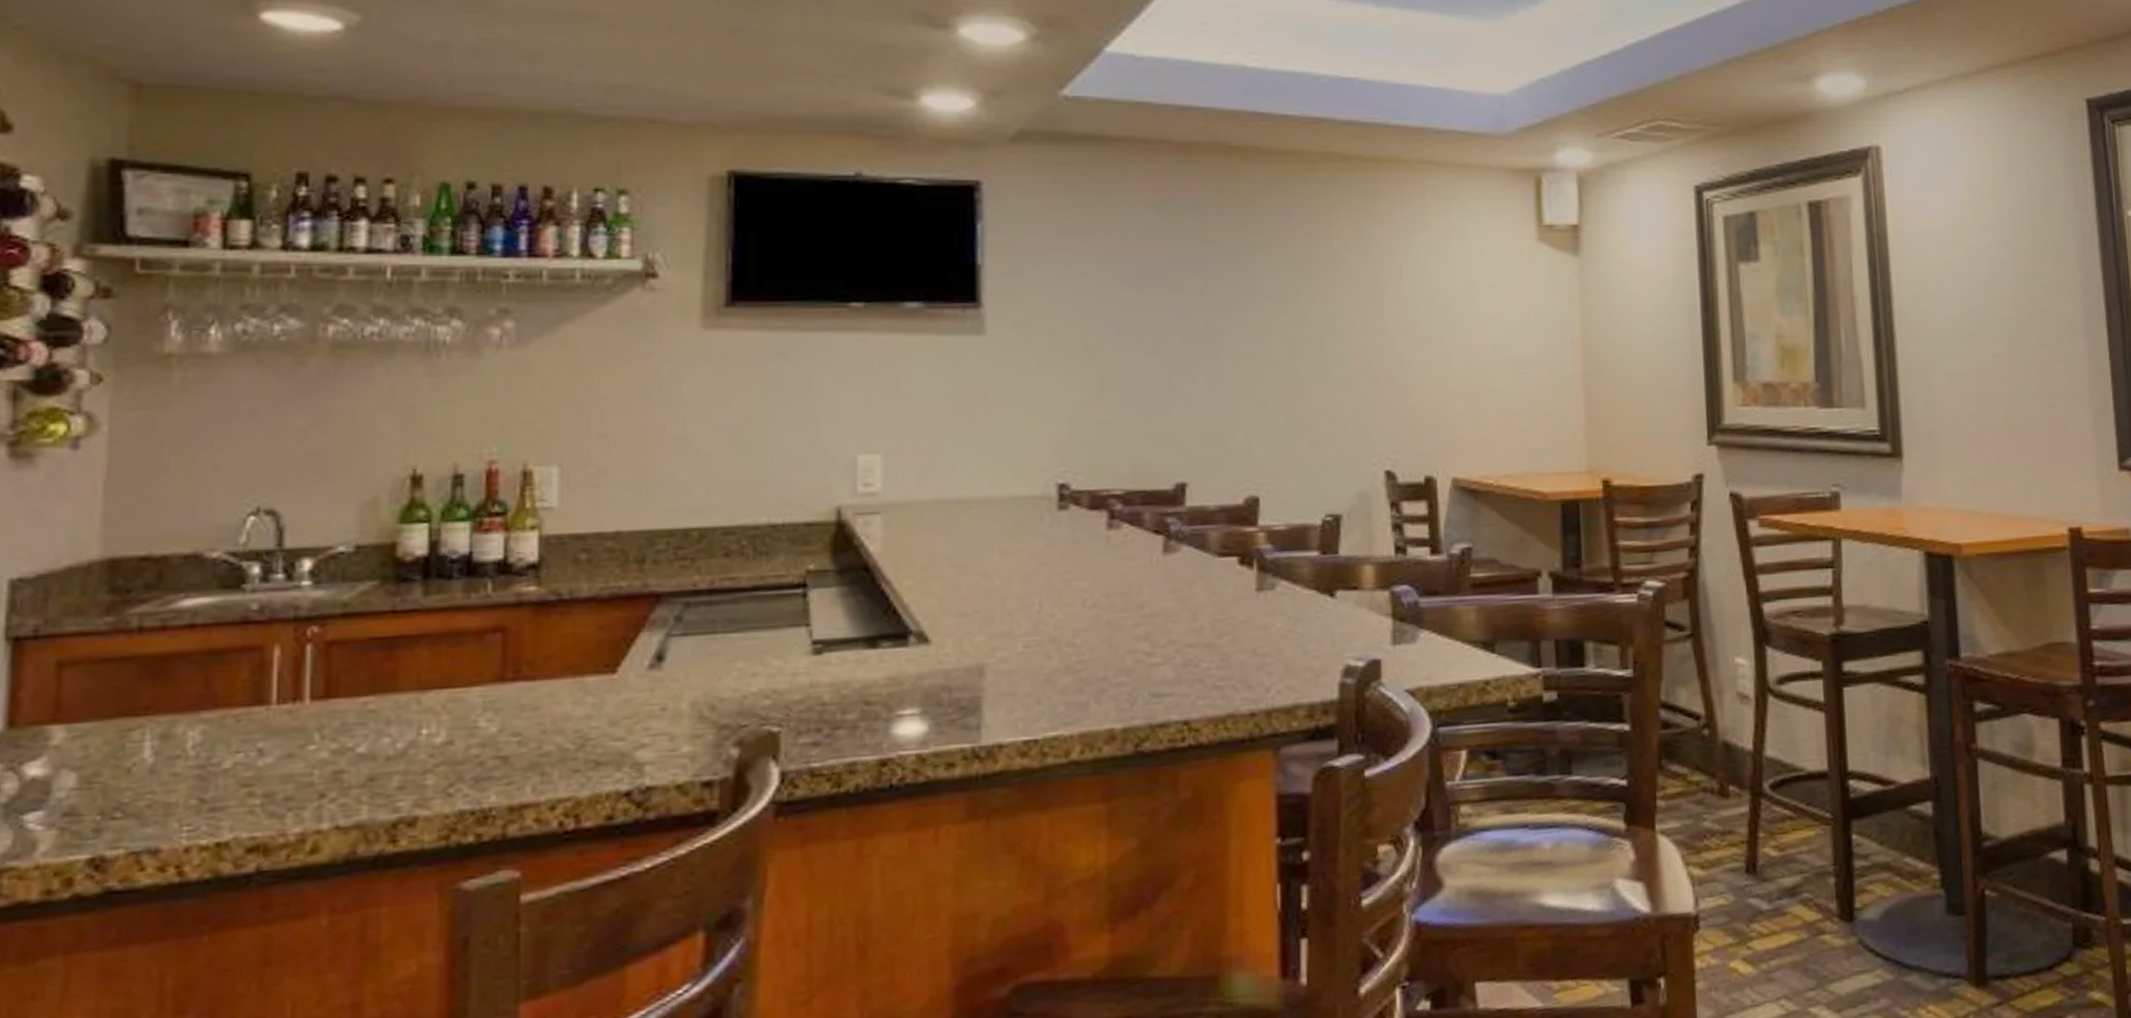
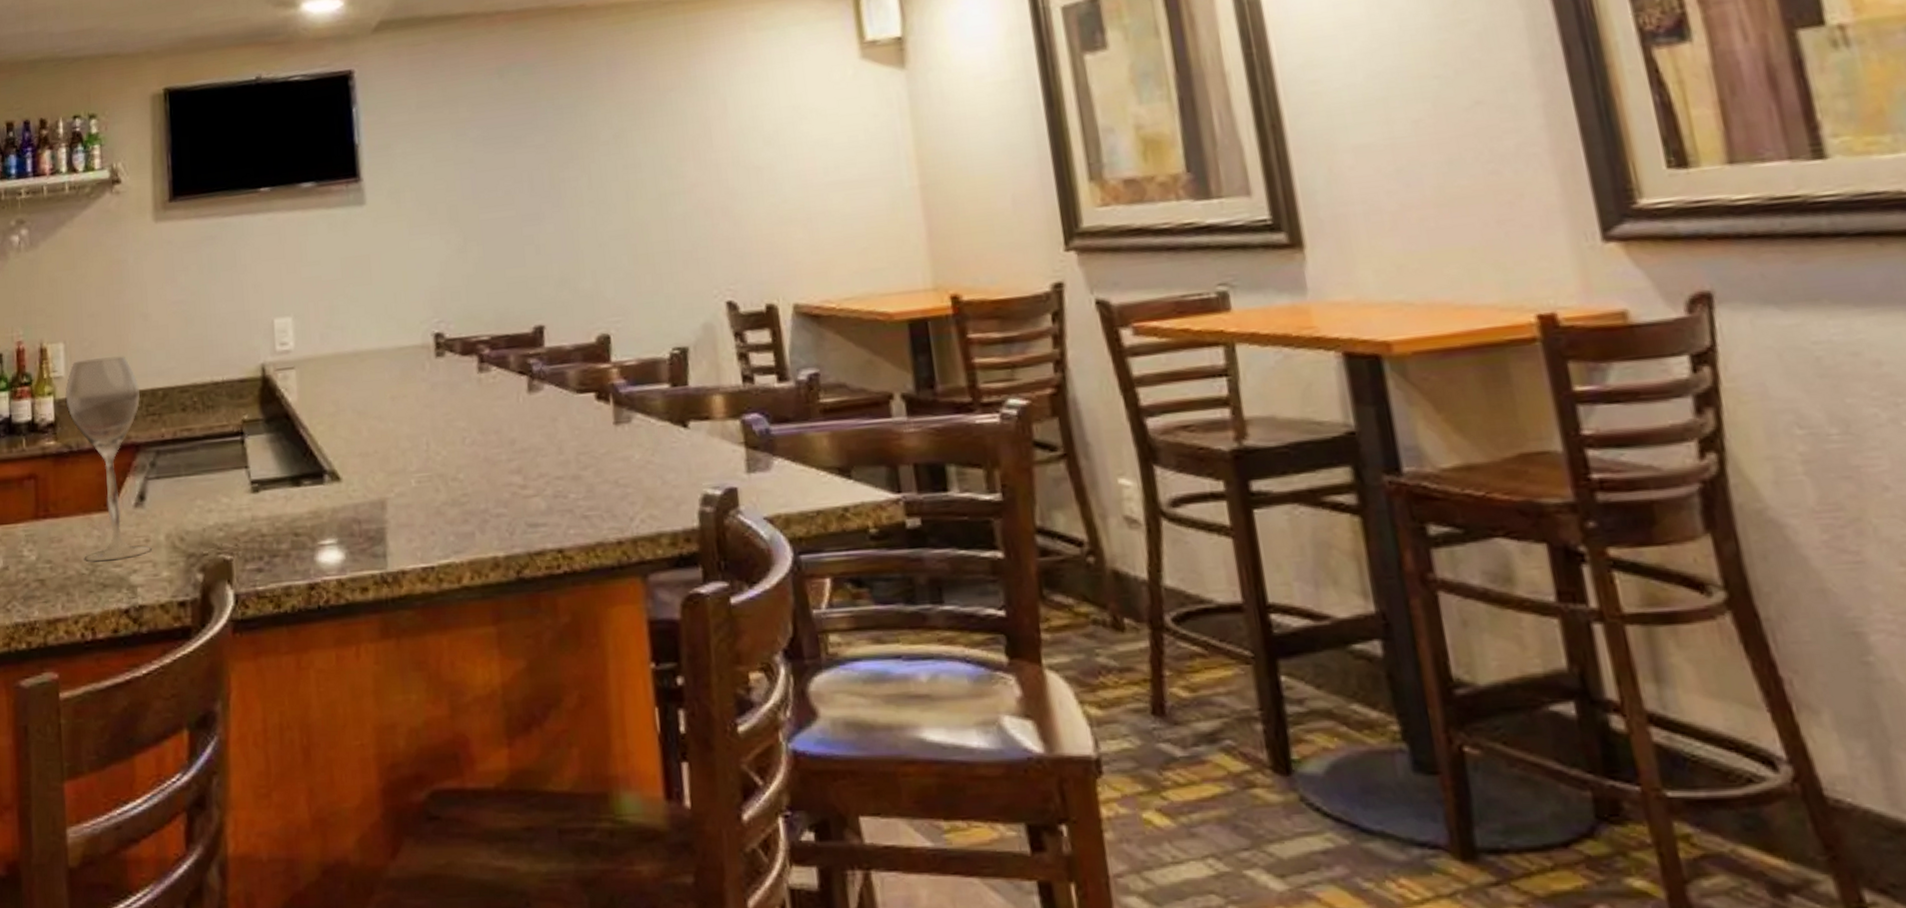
wineglass: none [556,487,669,735] -> present [65,356,152,562]

